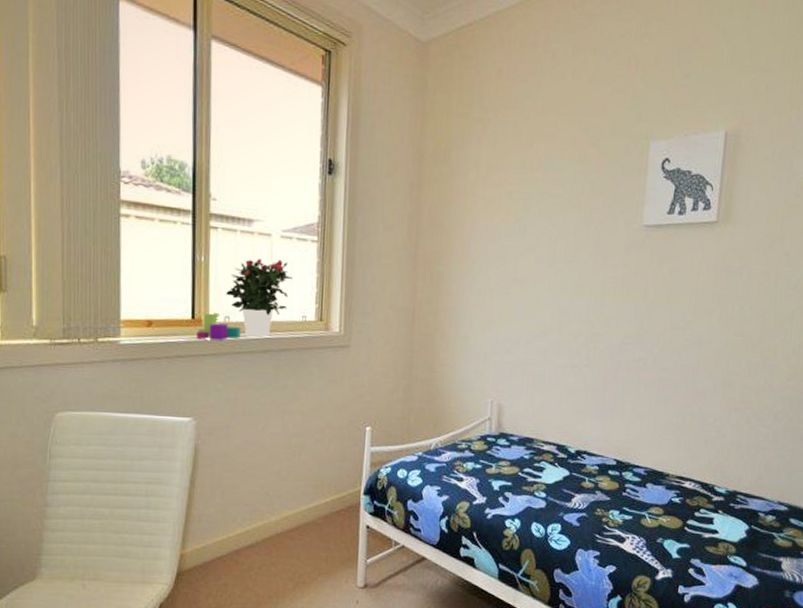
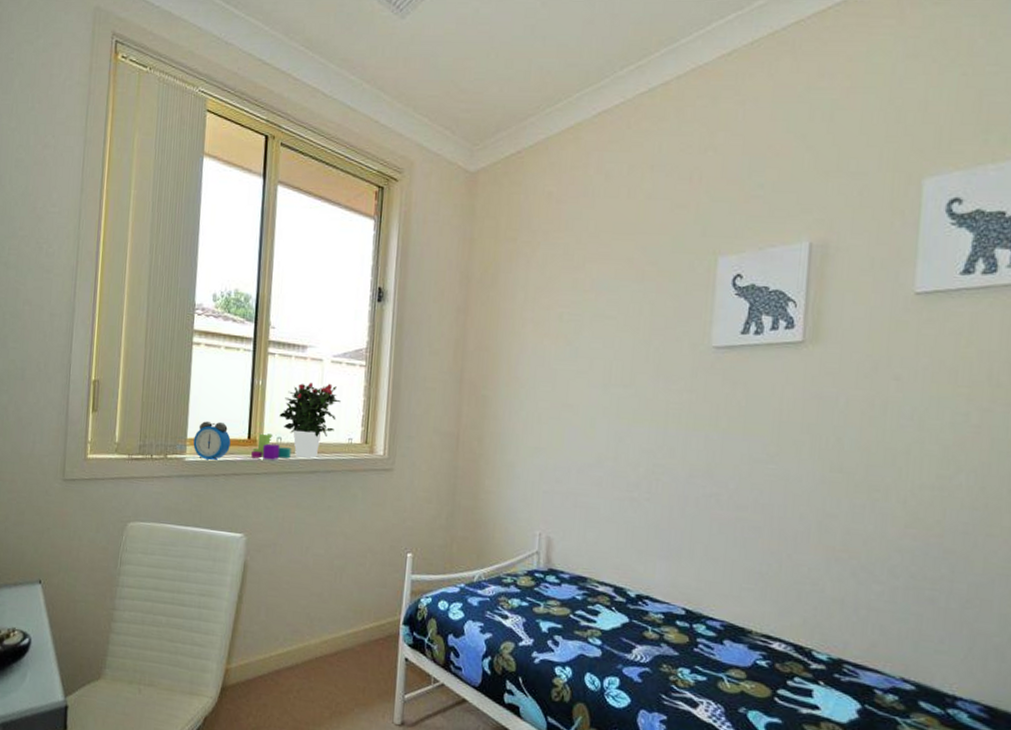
alarm clock: none [128,301,172,342] -> present [193,421,231,460]

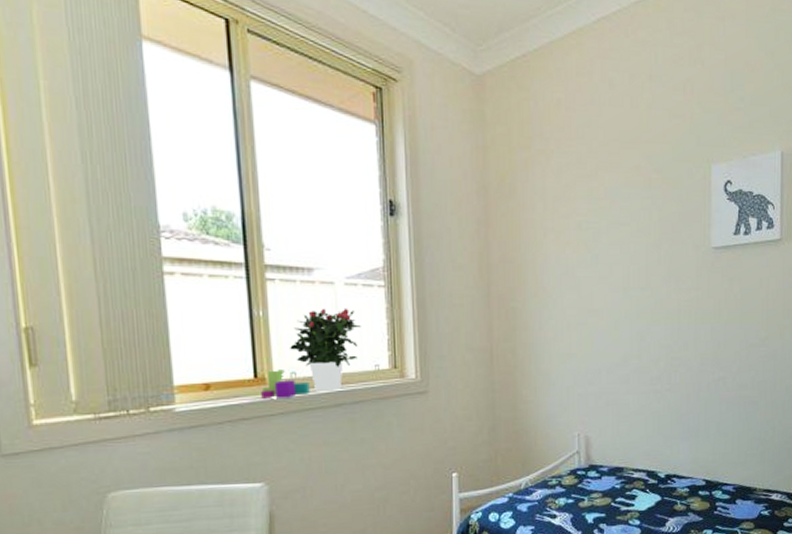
alarm clock: present [193,421,231,460] -> none [183,363,233,407]

